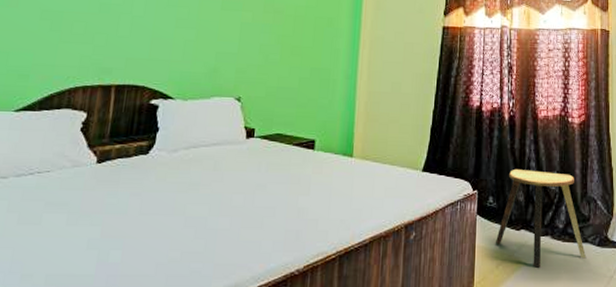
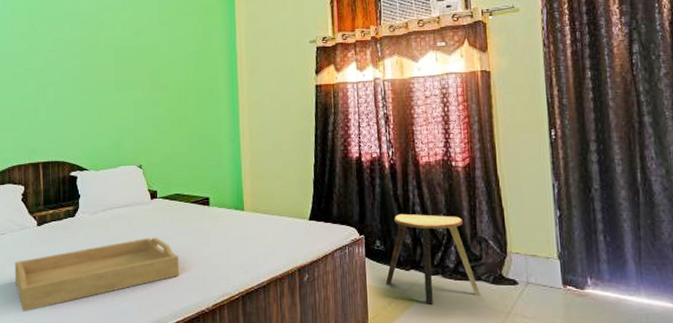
serving tray: none [54,183,271,273] -> present [14,237,180,312]

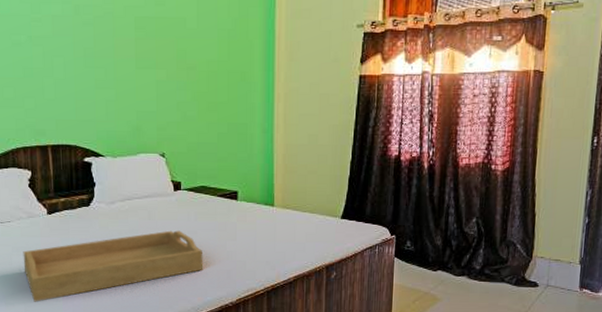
stool: present [386,213,480,305] -> none [413,215,502,303]

